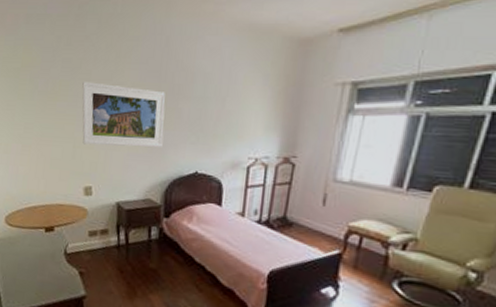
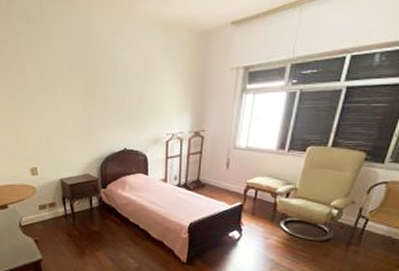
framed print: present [82,82,165,148] -> none [18,75,95,131]

